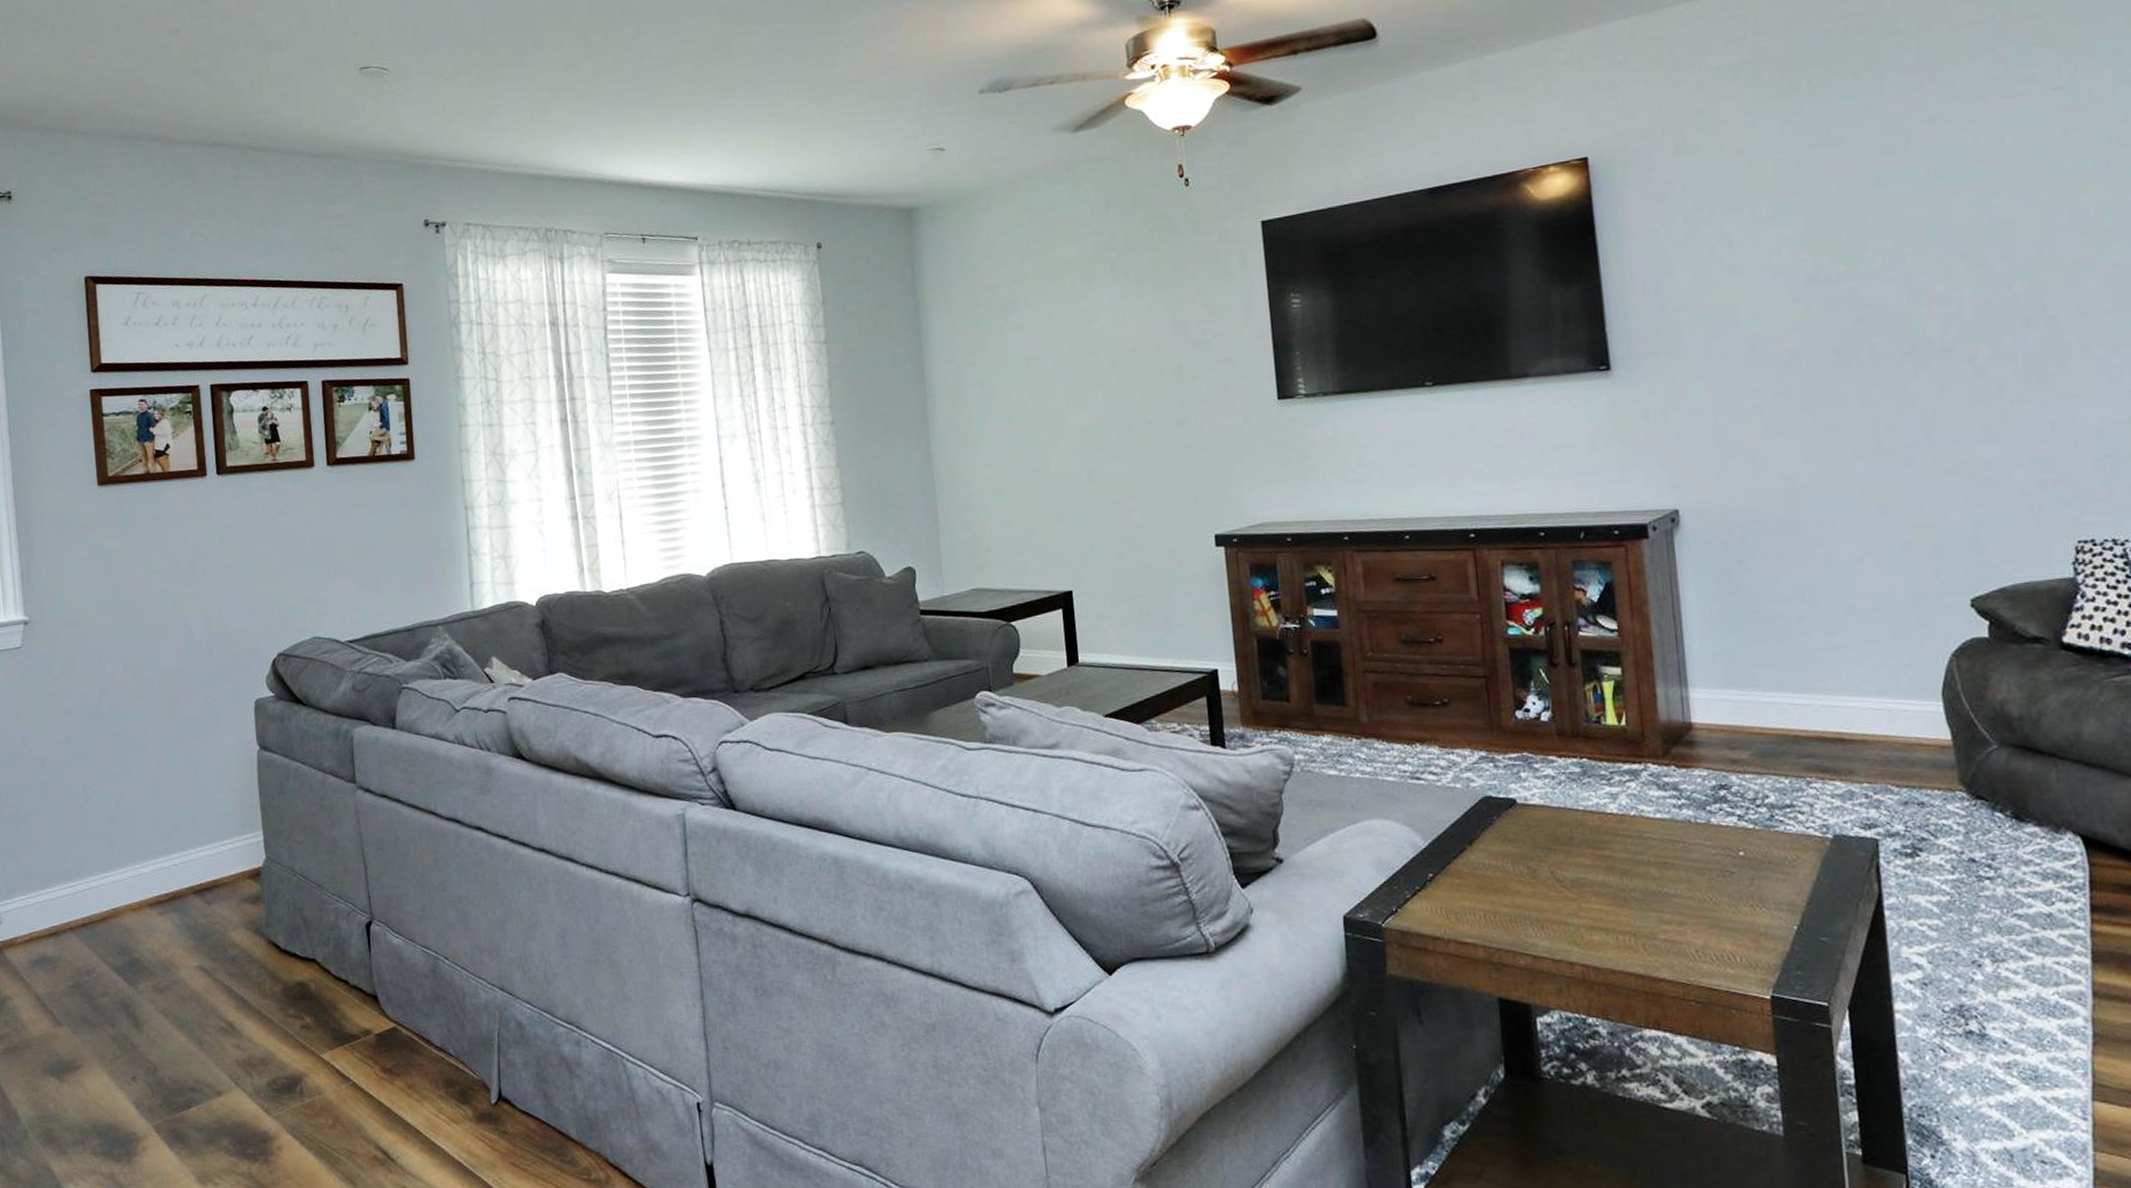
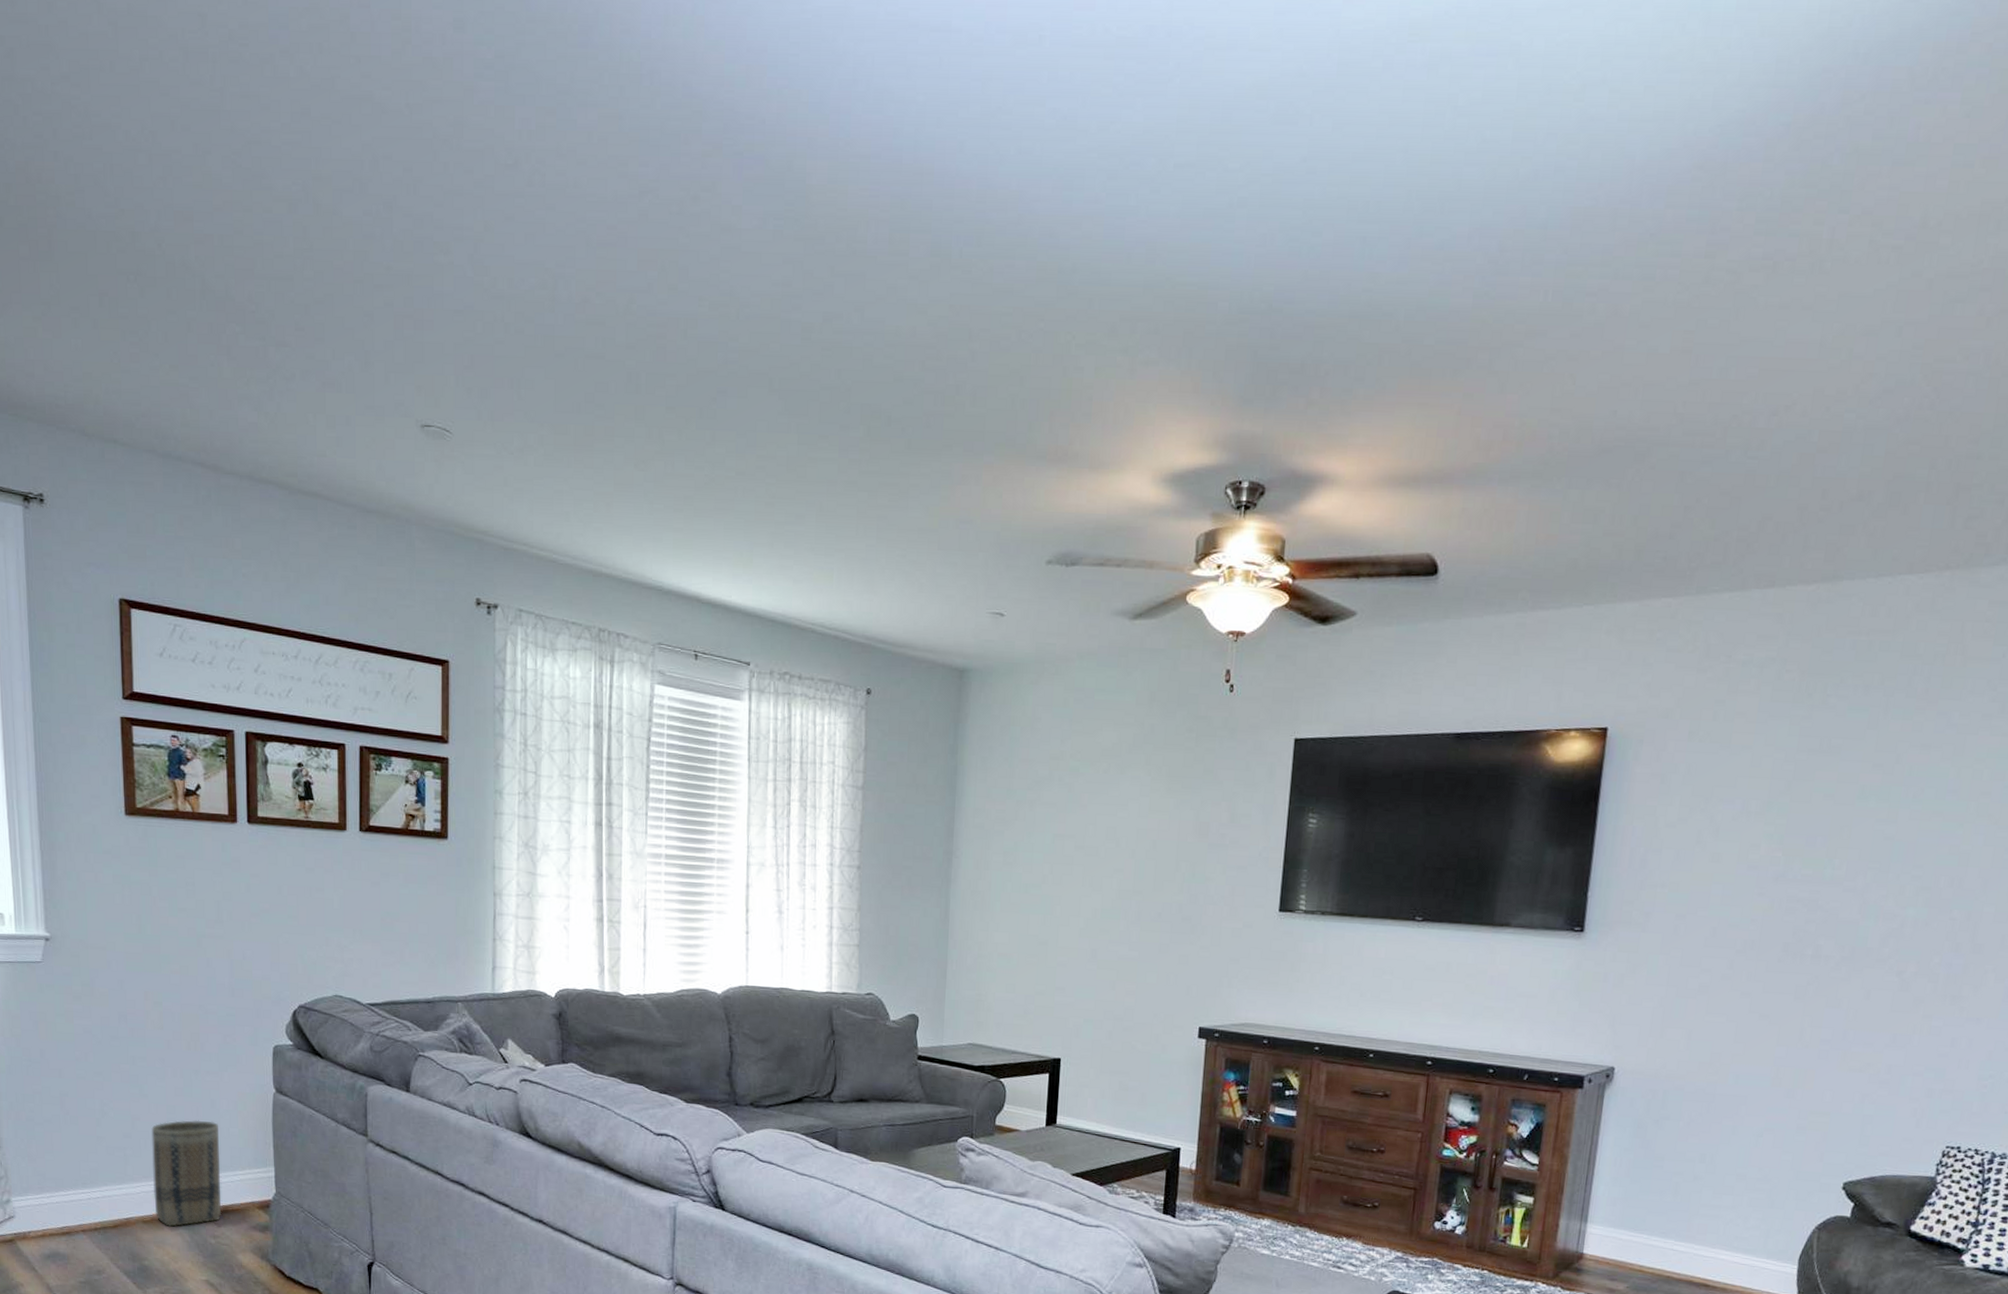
basket: none [136,789,212,911] -> present [151,1120,222,1227]

